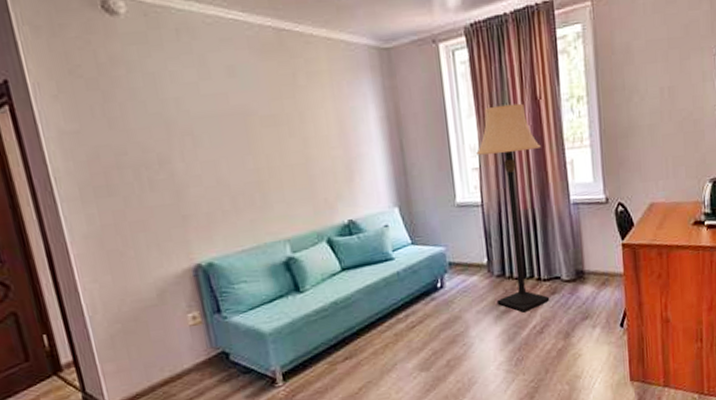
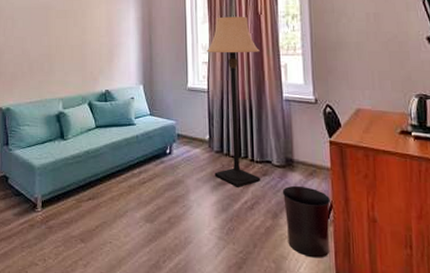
waste bin: none [573,298,625,371] -> present [282,185,331,258]

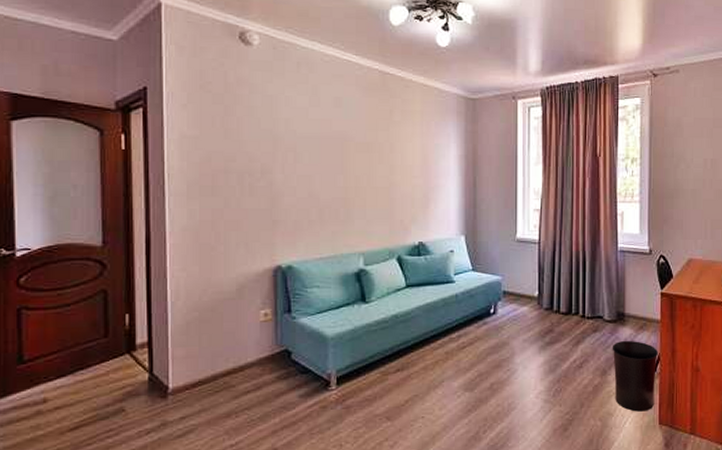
lamp: present [207,16,261,187] -> none [539,157,596,346]

